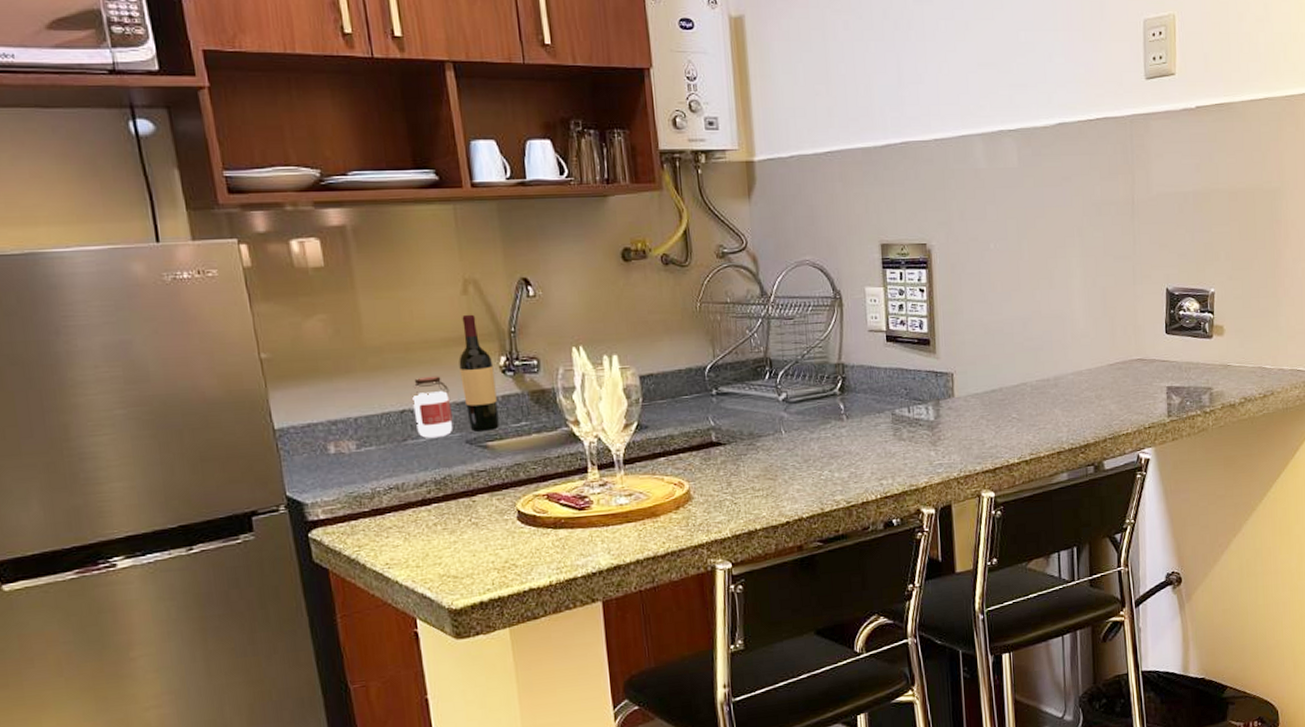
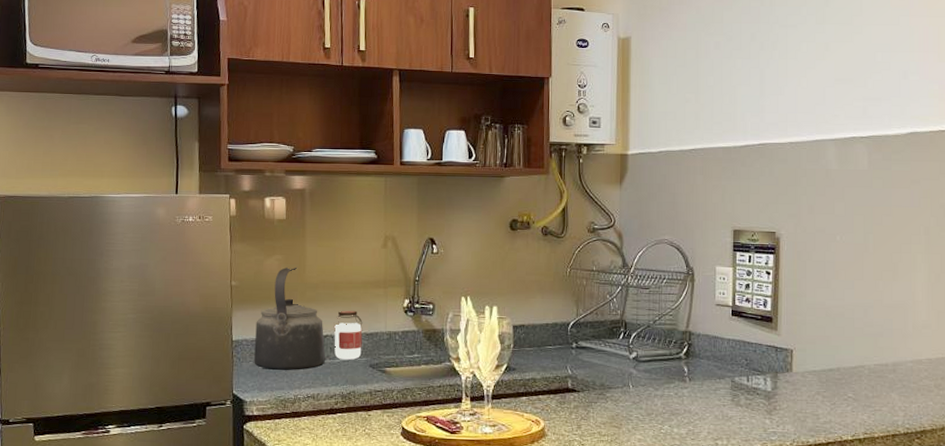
kettle: none [303,327,406,461] -> present [254,267,325,370]
wine bottle: present [458,314,499,433] -> none [372,263,399,360]

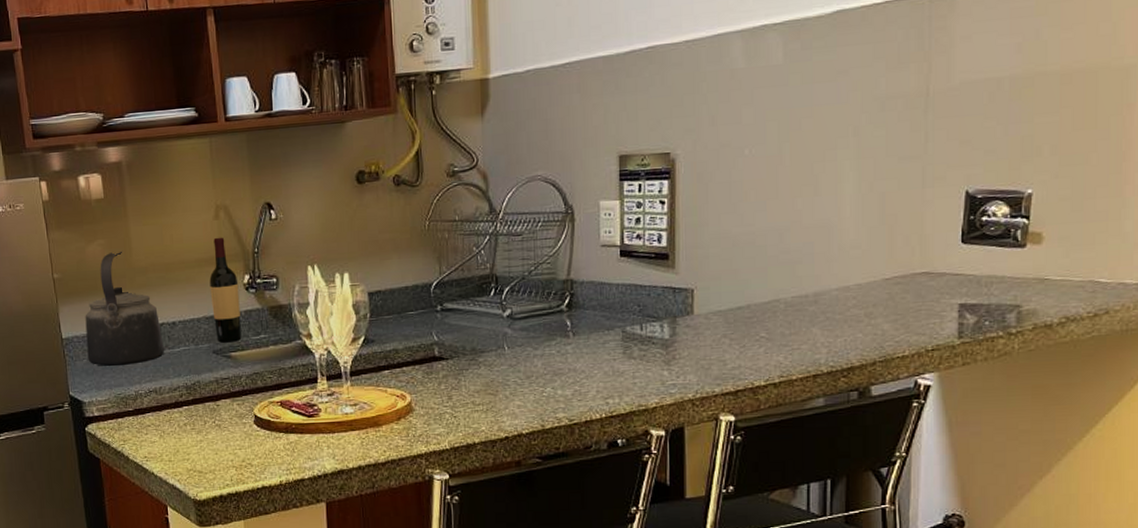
jar: present [334,310,363,360] -> none [170,293,203,348]
wine bottle: none [372,263,399,360] -> present [209,237,242,344]

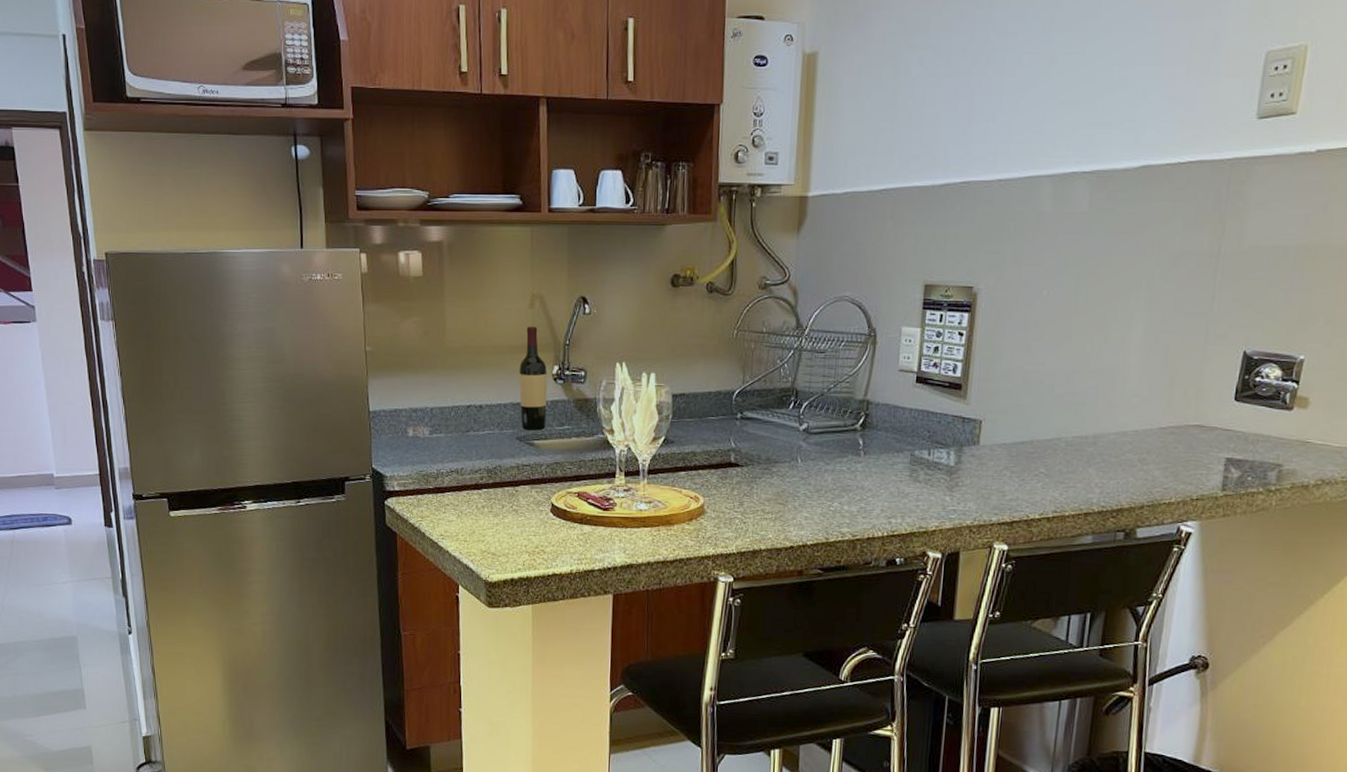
kettle: present [85,250,164,366] -> none [393,330,469,443]

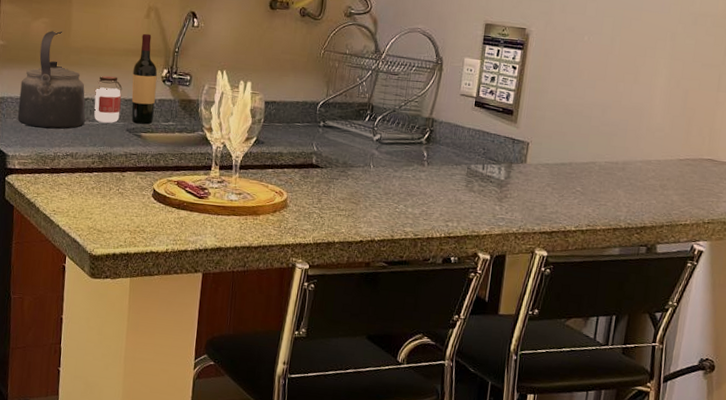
kettle: none [393,330,469,443] -> present [17,31,86,130]
jar: none [478,378,509,432] -> present [94,75,123,123]

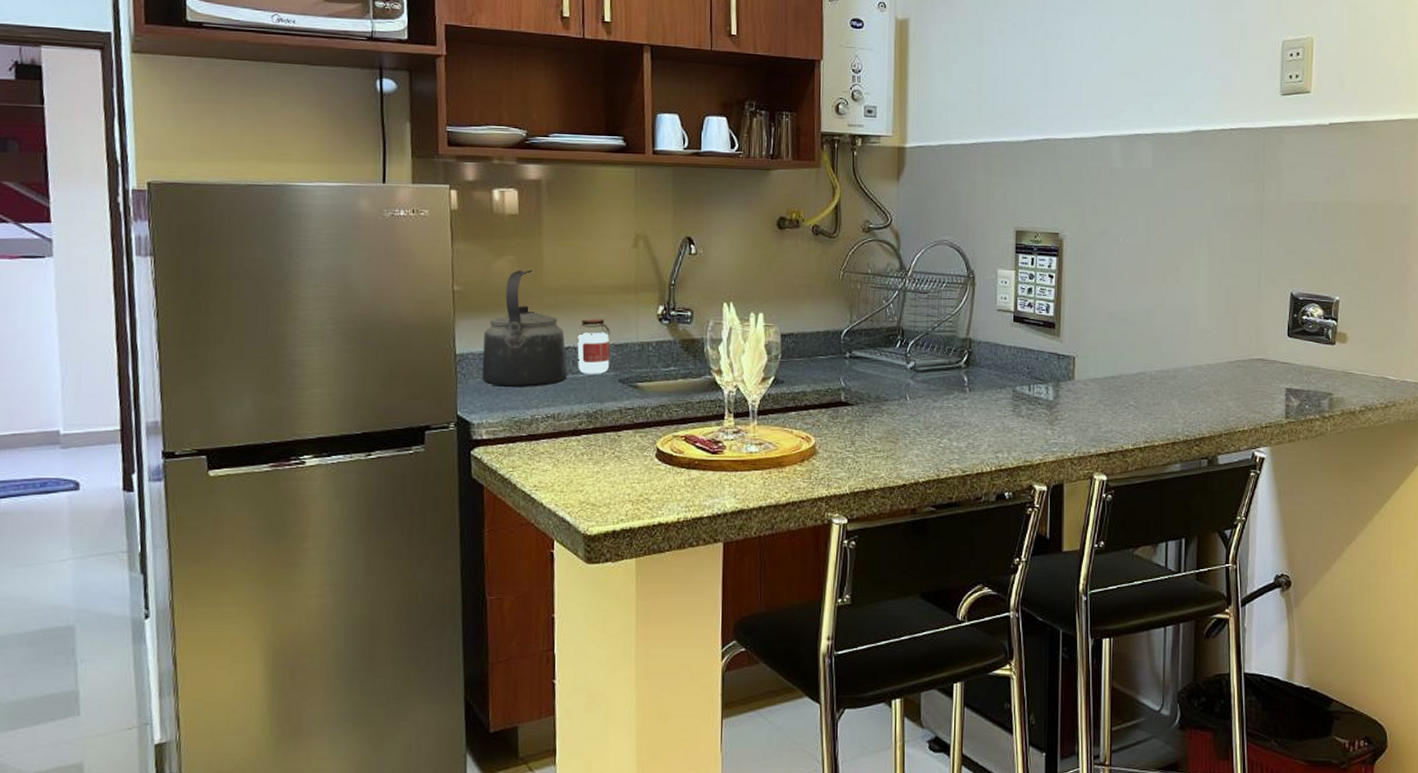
wine bottle: present [131,33,158,125] -> none [622,265,652,374]

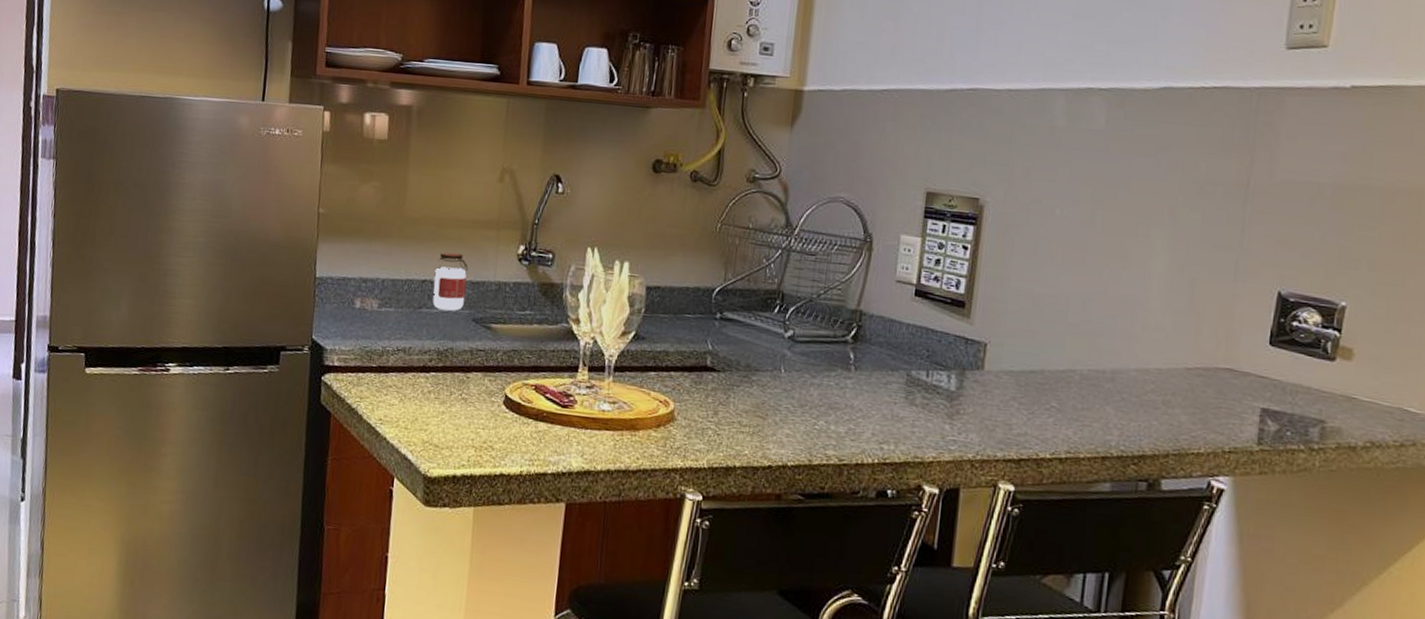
kettle: present [482,269,567,387] -> none [338,197,422,318]

